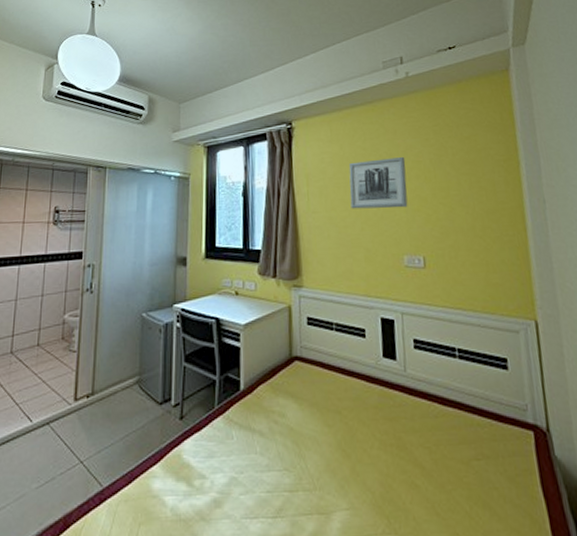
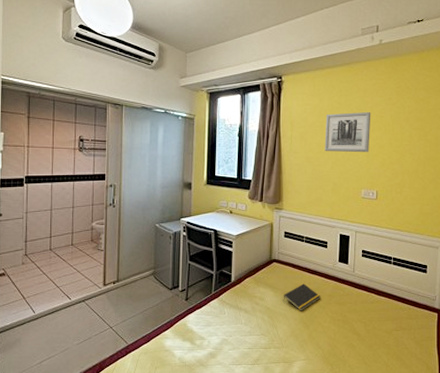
notepad: none [311,390,363,433] -> present [283,283,321,311]

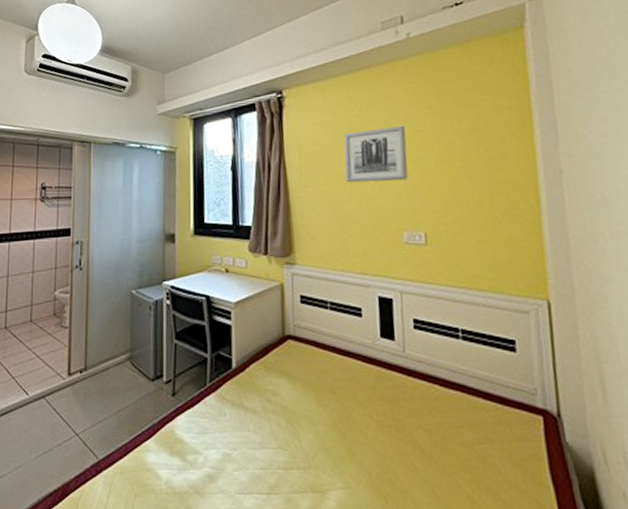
notepad: present [283,283,321,311] -> none [305,370,360,412]

